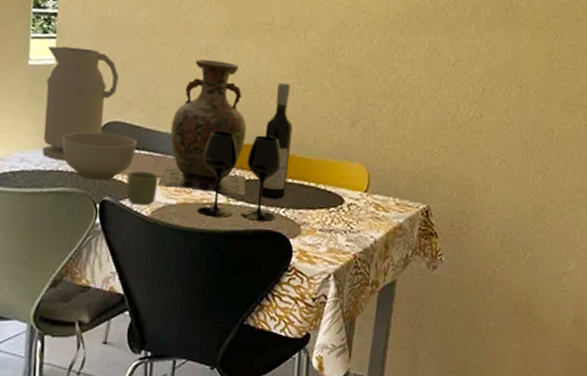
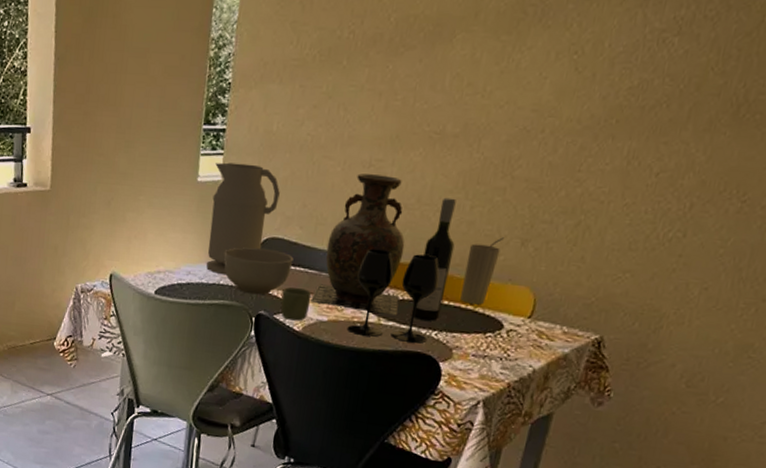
cup: none [303,118,336,182] -> present [460,237,504,305]

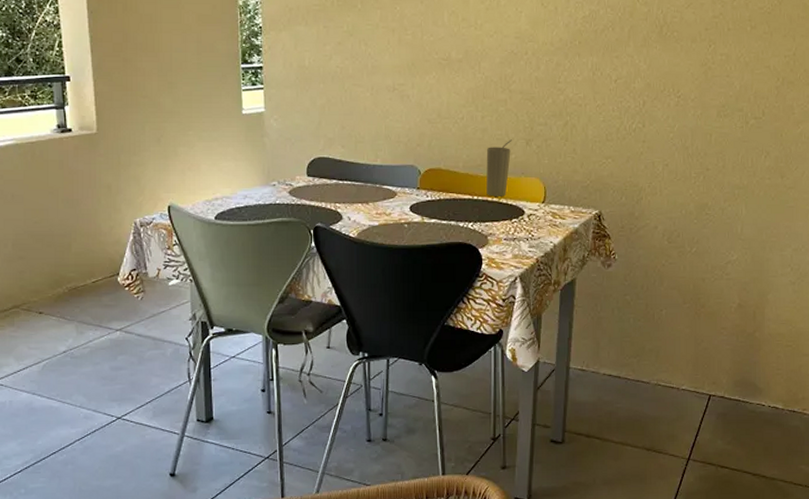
water jug: present [206,162,280,275] -> none [257,95,320,195]
bowl: present [224,247,294,295] -> none [276,167,340,210]
cup: present [280,287,312,321] -> none [335,198,361,228]
vase: present [311,173,405,316] -> none [361,97,438,214]
wine glass: present [347,248,440,343] -> none [396,159,466,235]
bottle: present [411,197,456,321] -> none [449,111,474,215]

